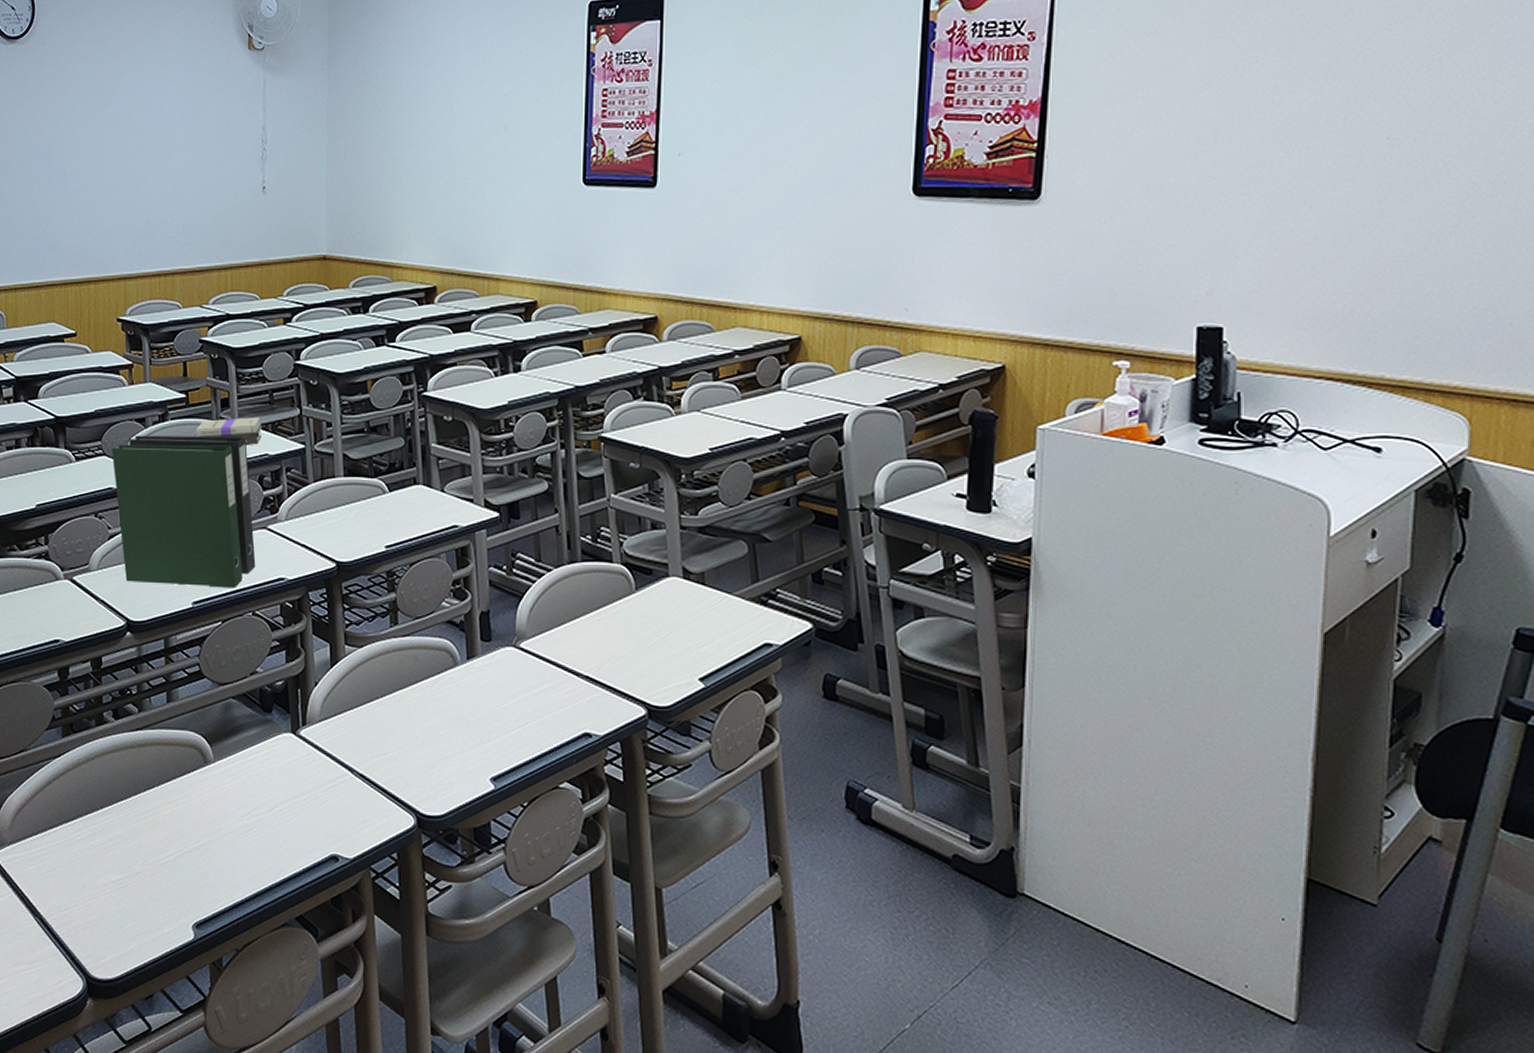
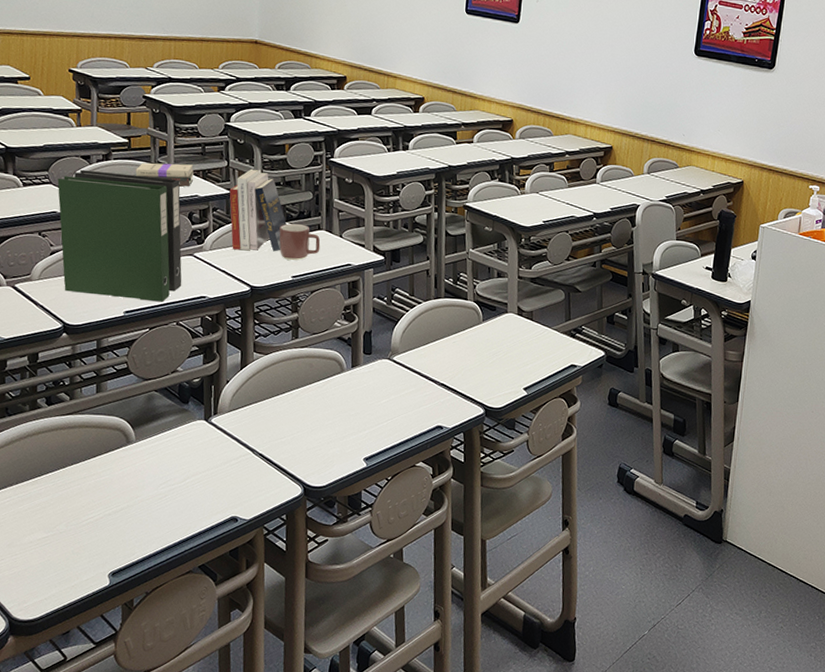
books: none [304,415,375,518] -> present [229,168,287,252]
mug: none [366,478,418,526] -> present [279,223,321,261]

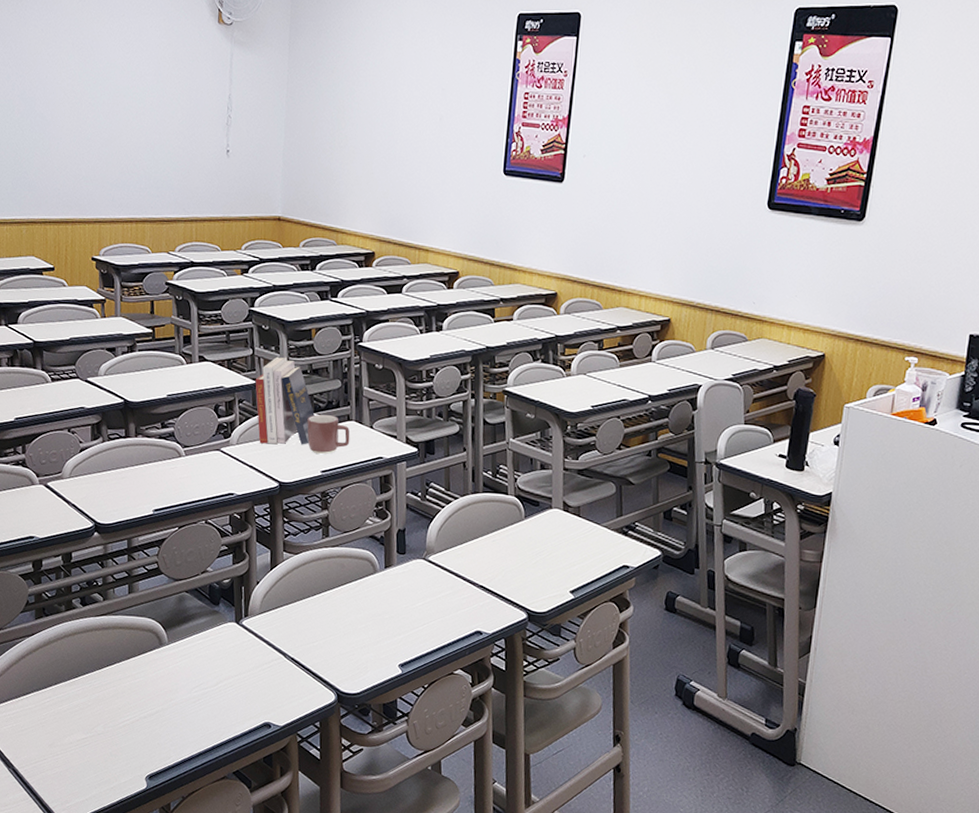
binder: present [57,169,182,302] -> none [84,362,210,500]
books: present [134,163,194,187] -> none [159,353,218,378]

